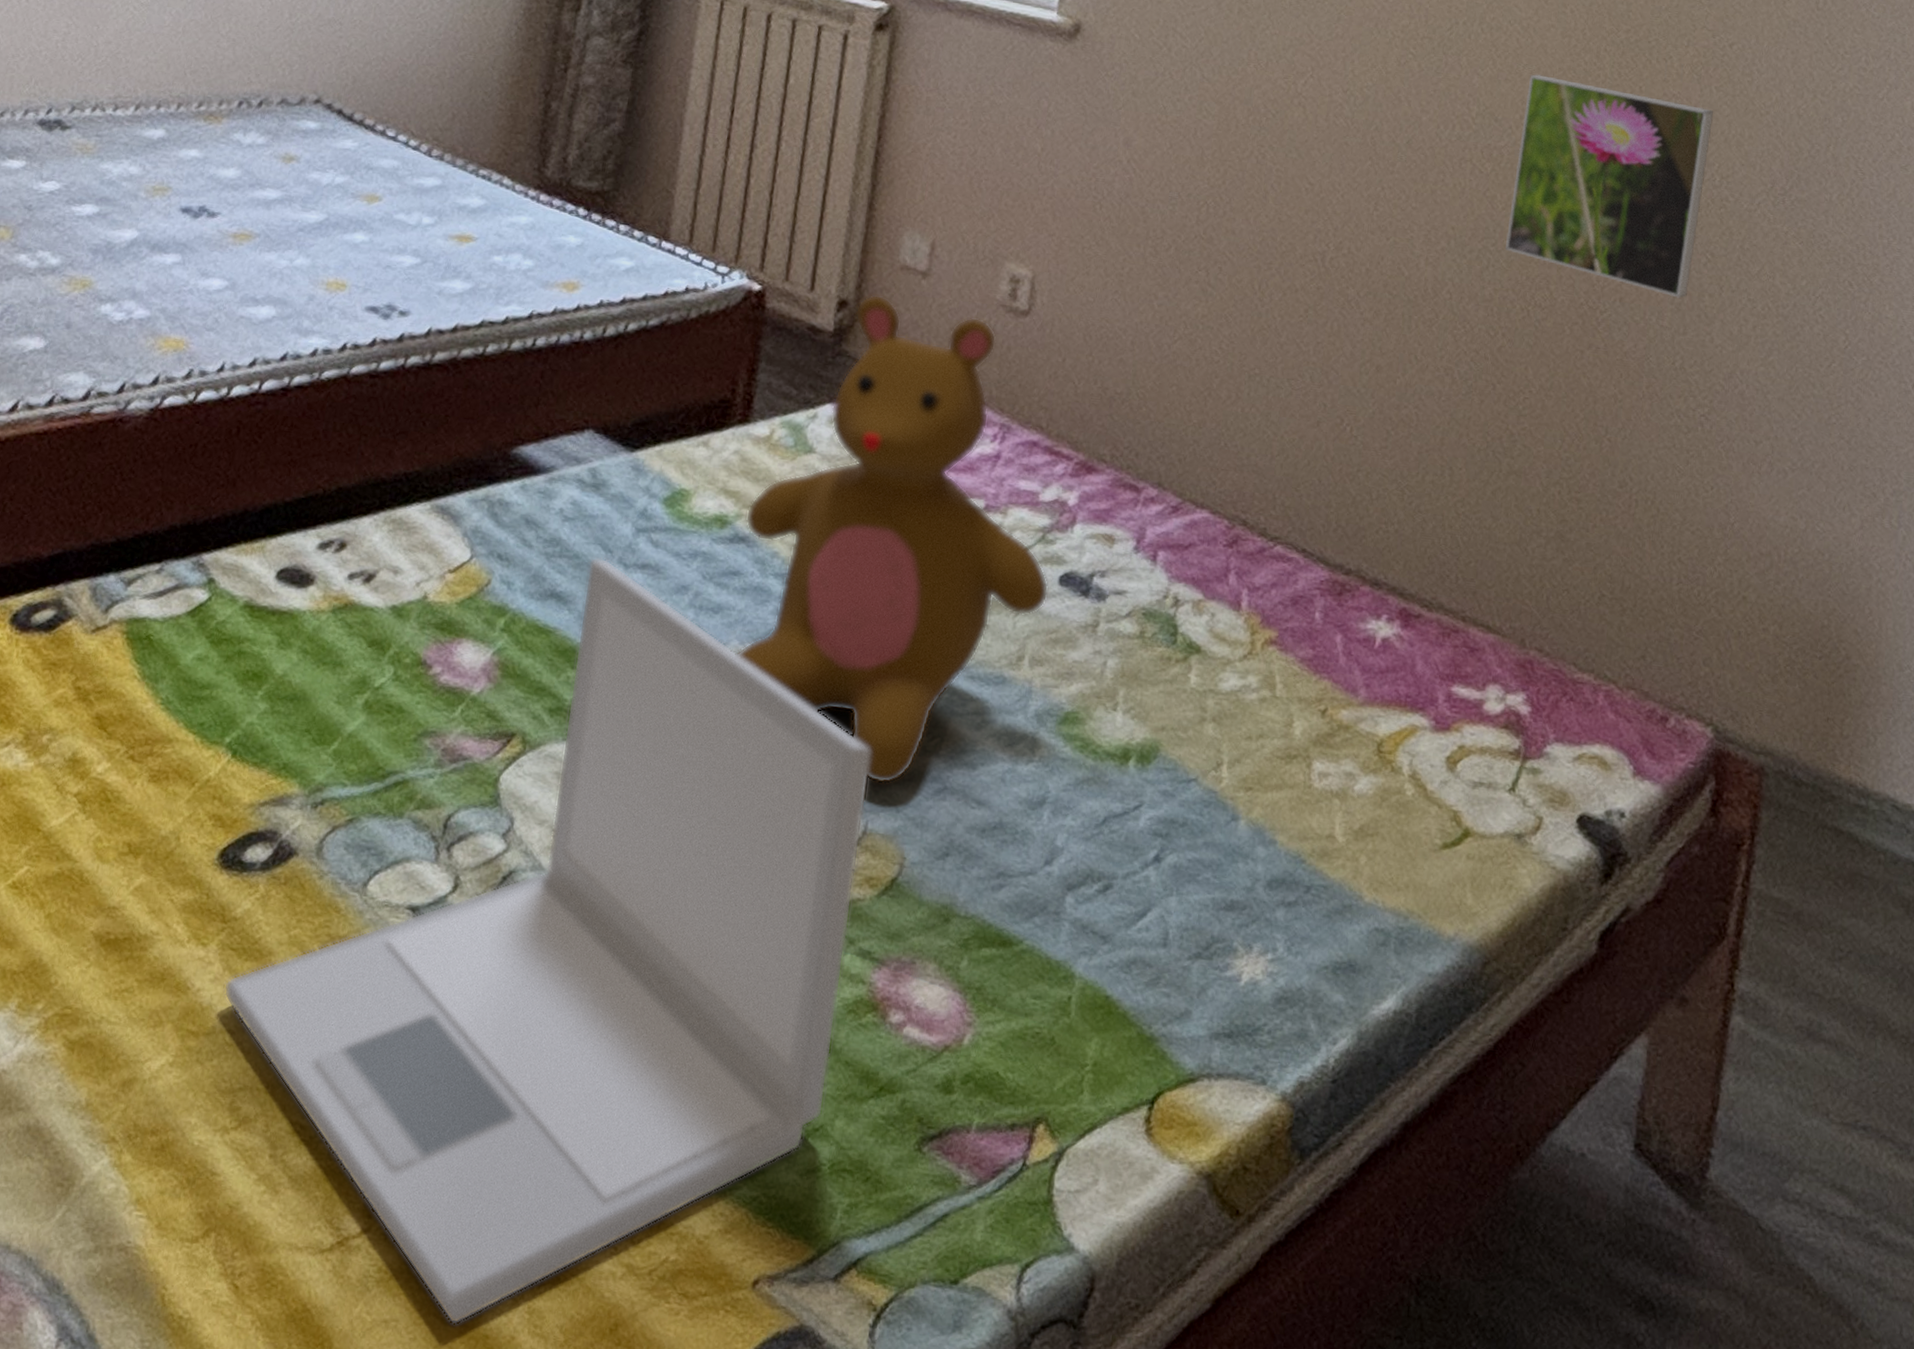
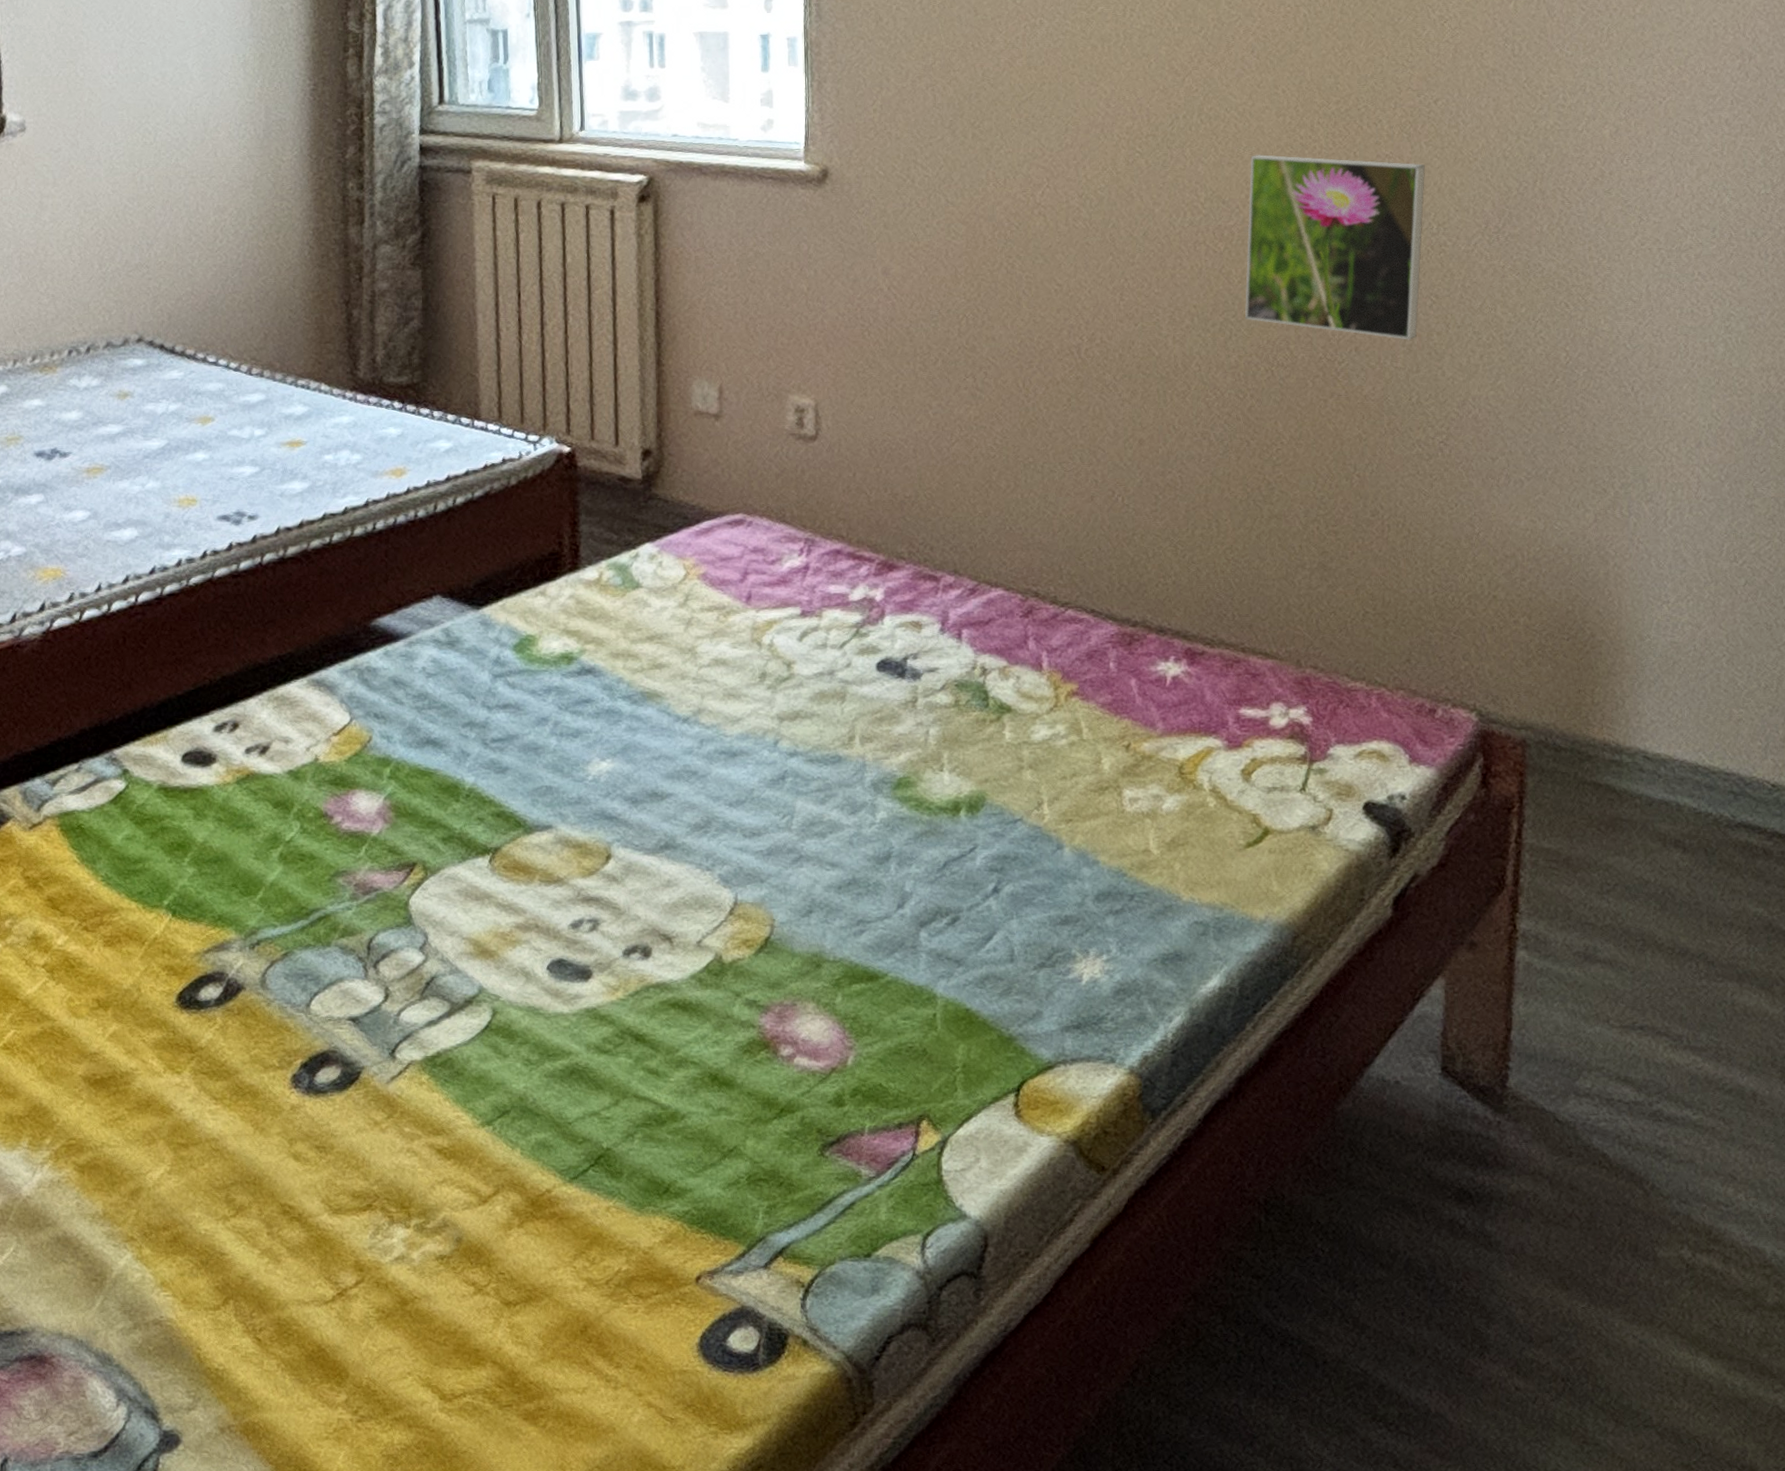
laptop: present [223,557,871,1325] -> none [202,704,735,1345]
teddy bear: present [736,294,1049,784] -> none [588,440,869,861]

